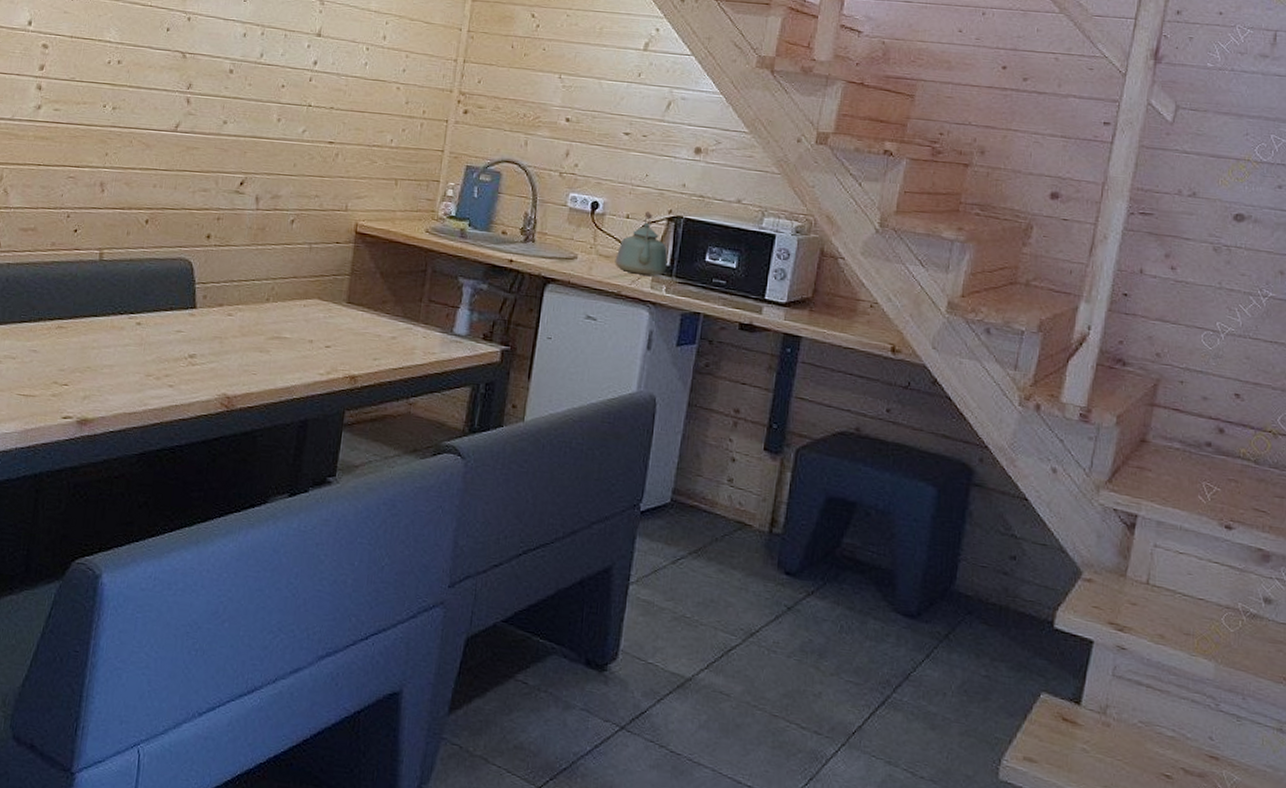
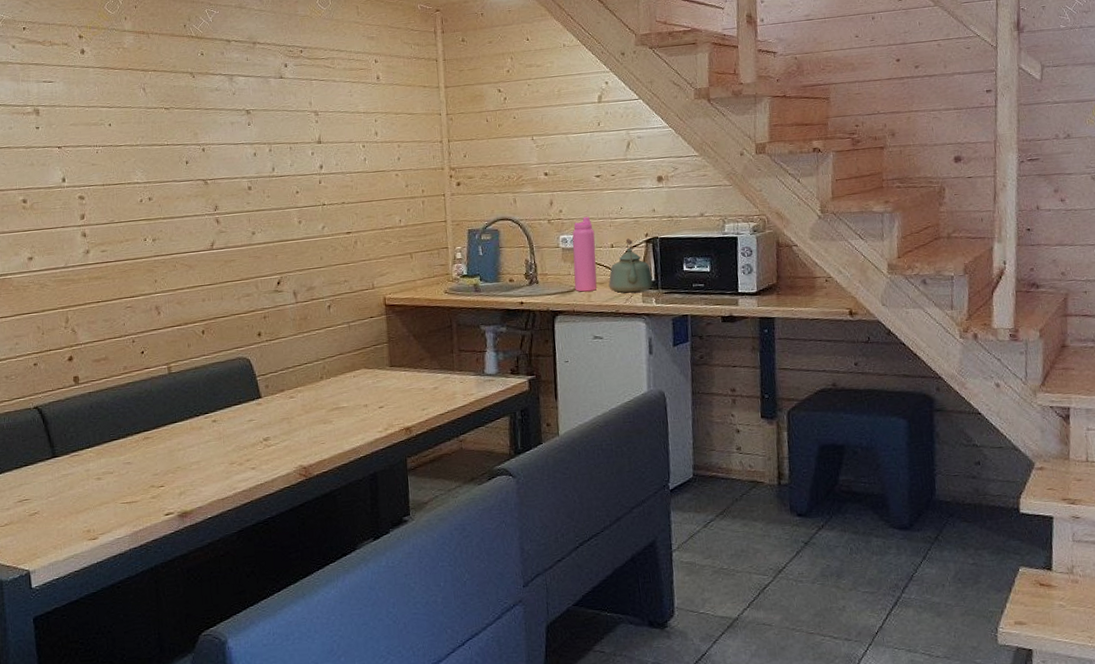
water bottle: none [575,177,611,264] -> present [572,217,597,292]

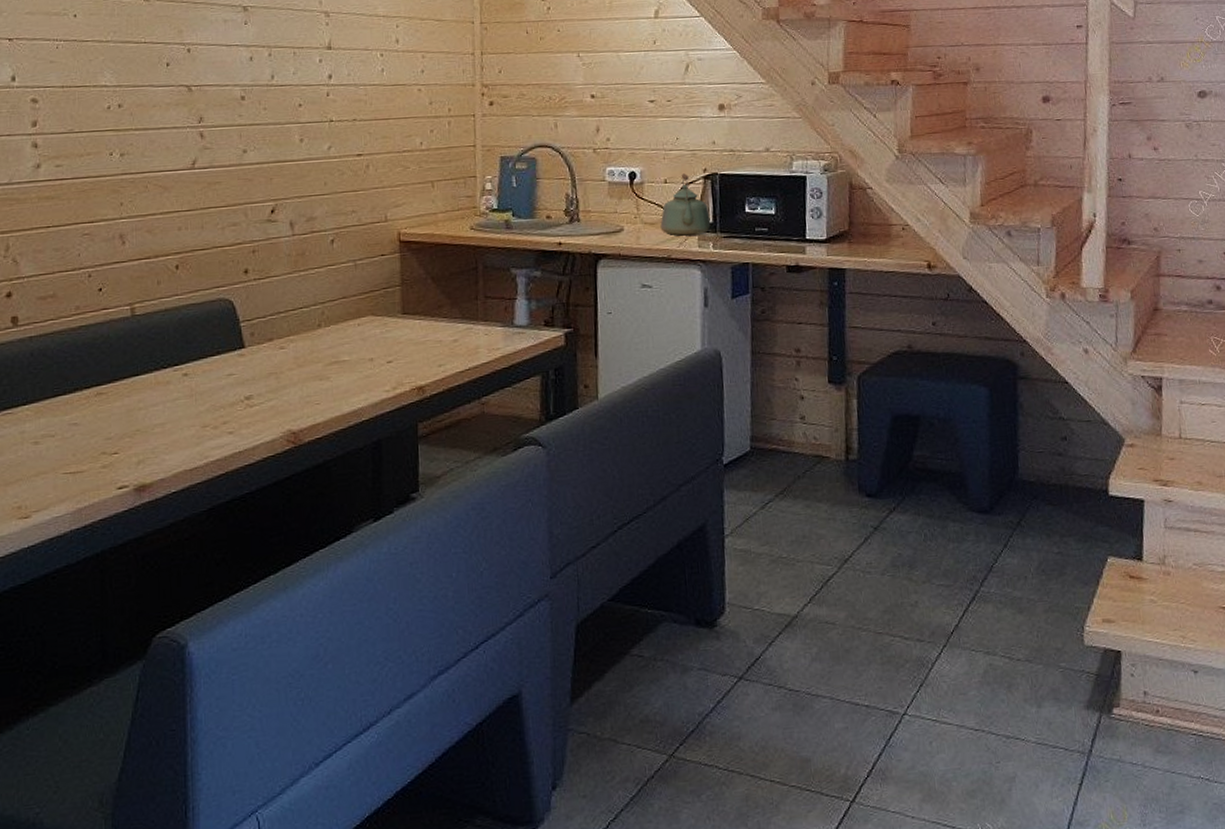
water bottle: present [572,217,597,292] -> none [620,147,647,233]

